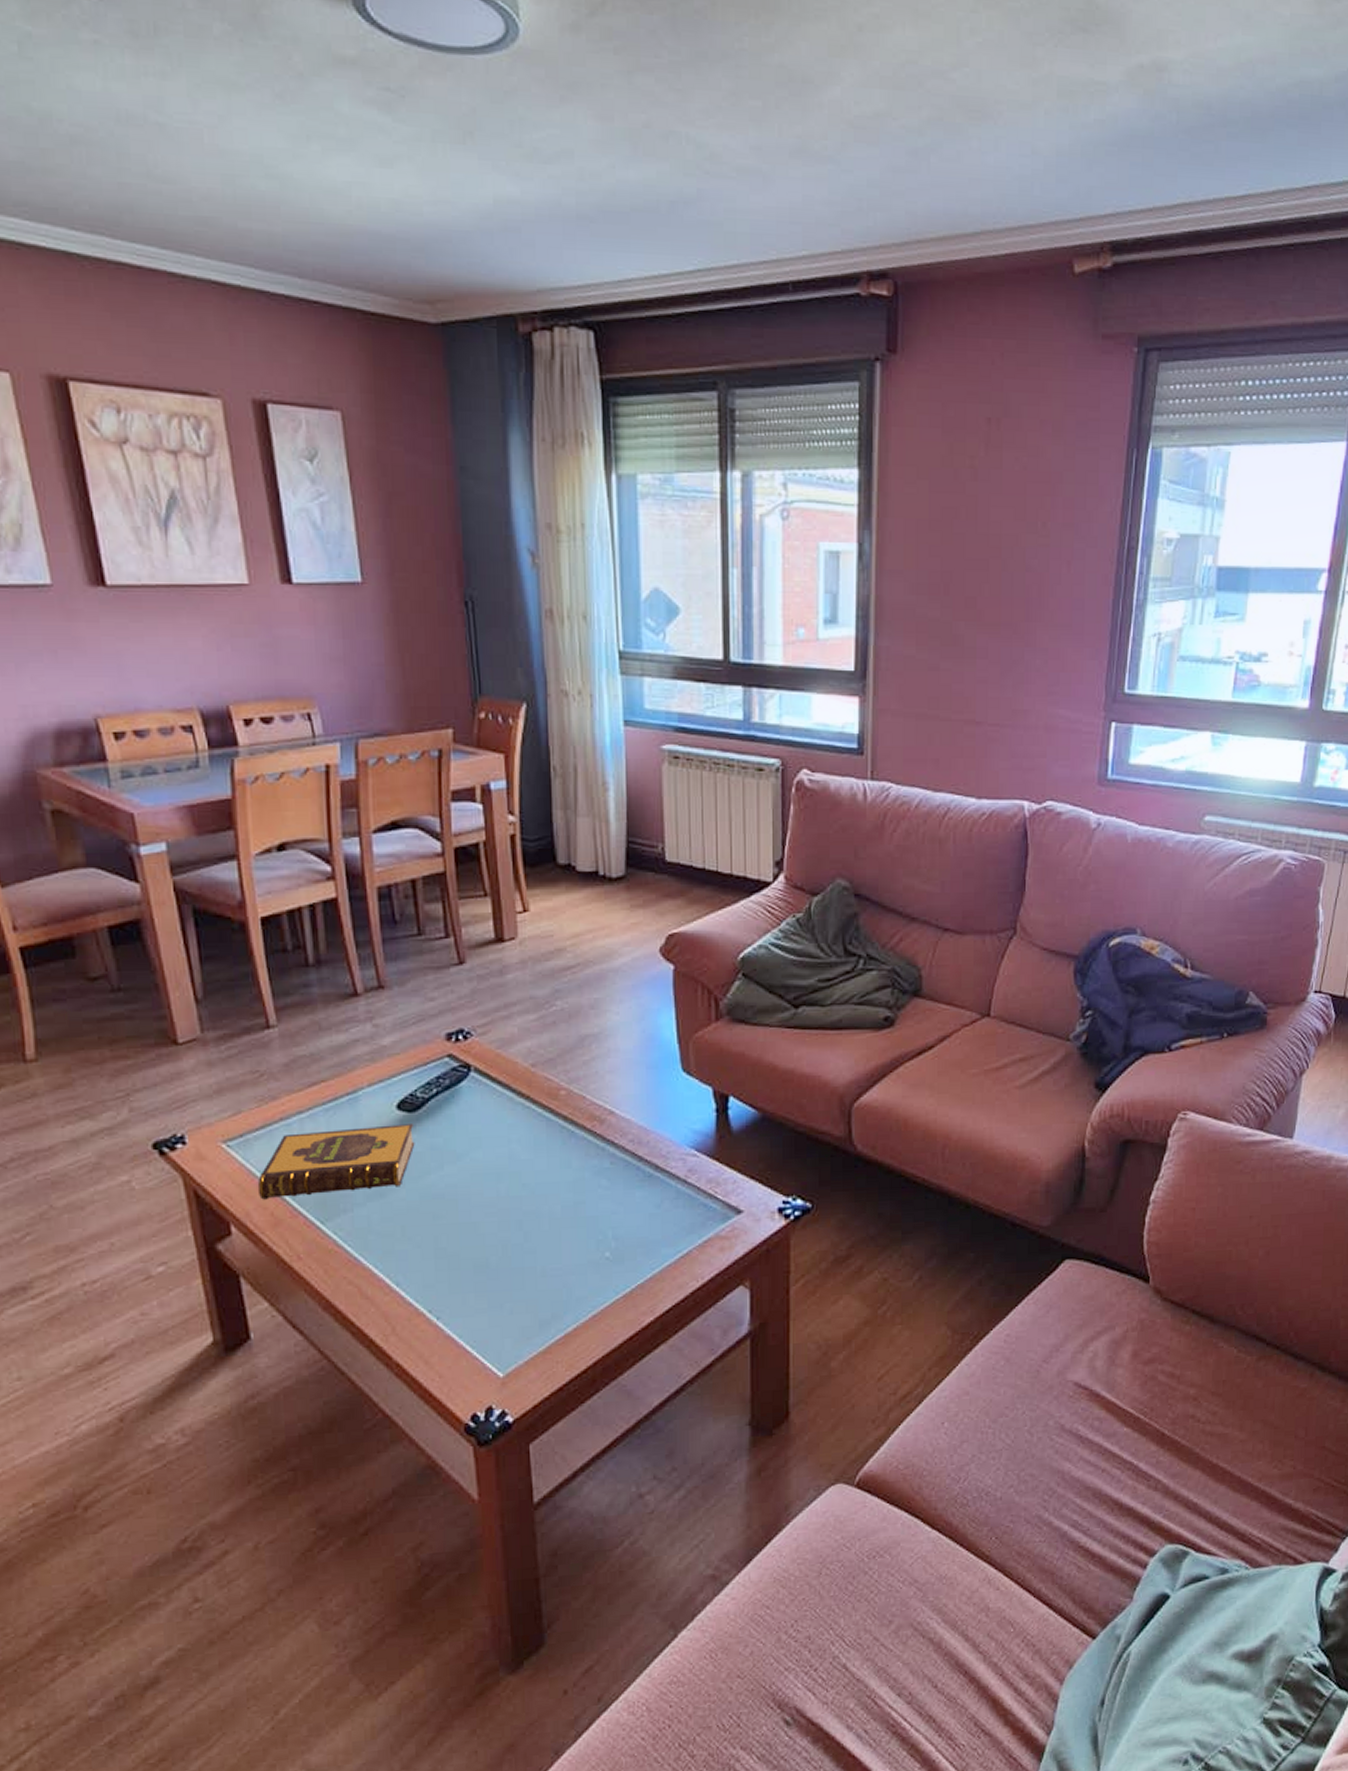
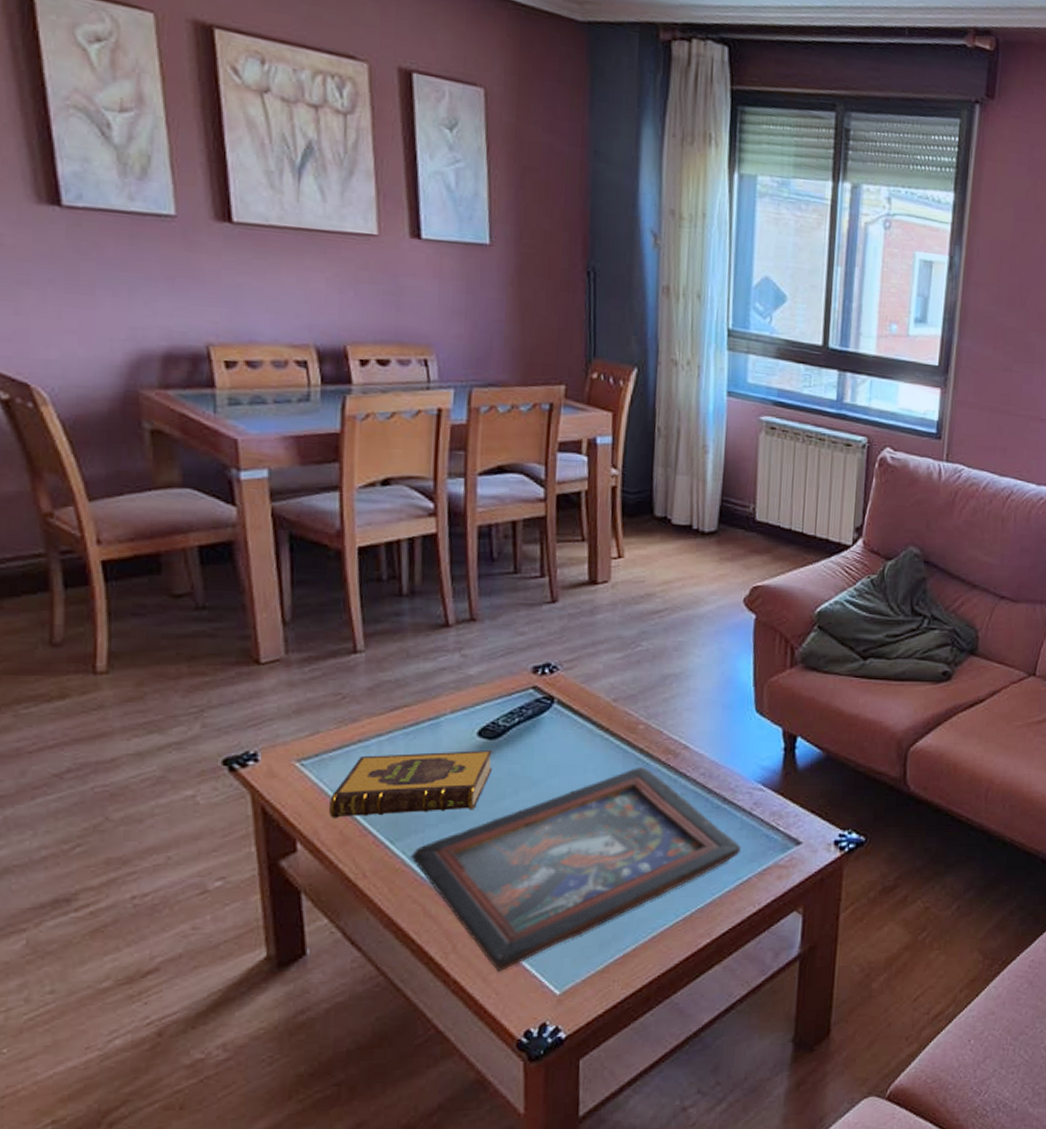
decorative tray: none [342,1136,679,1355] -> present [410,767,742,973]

